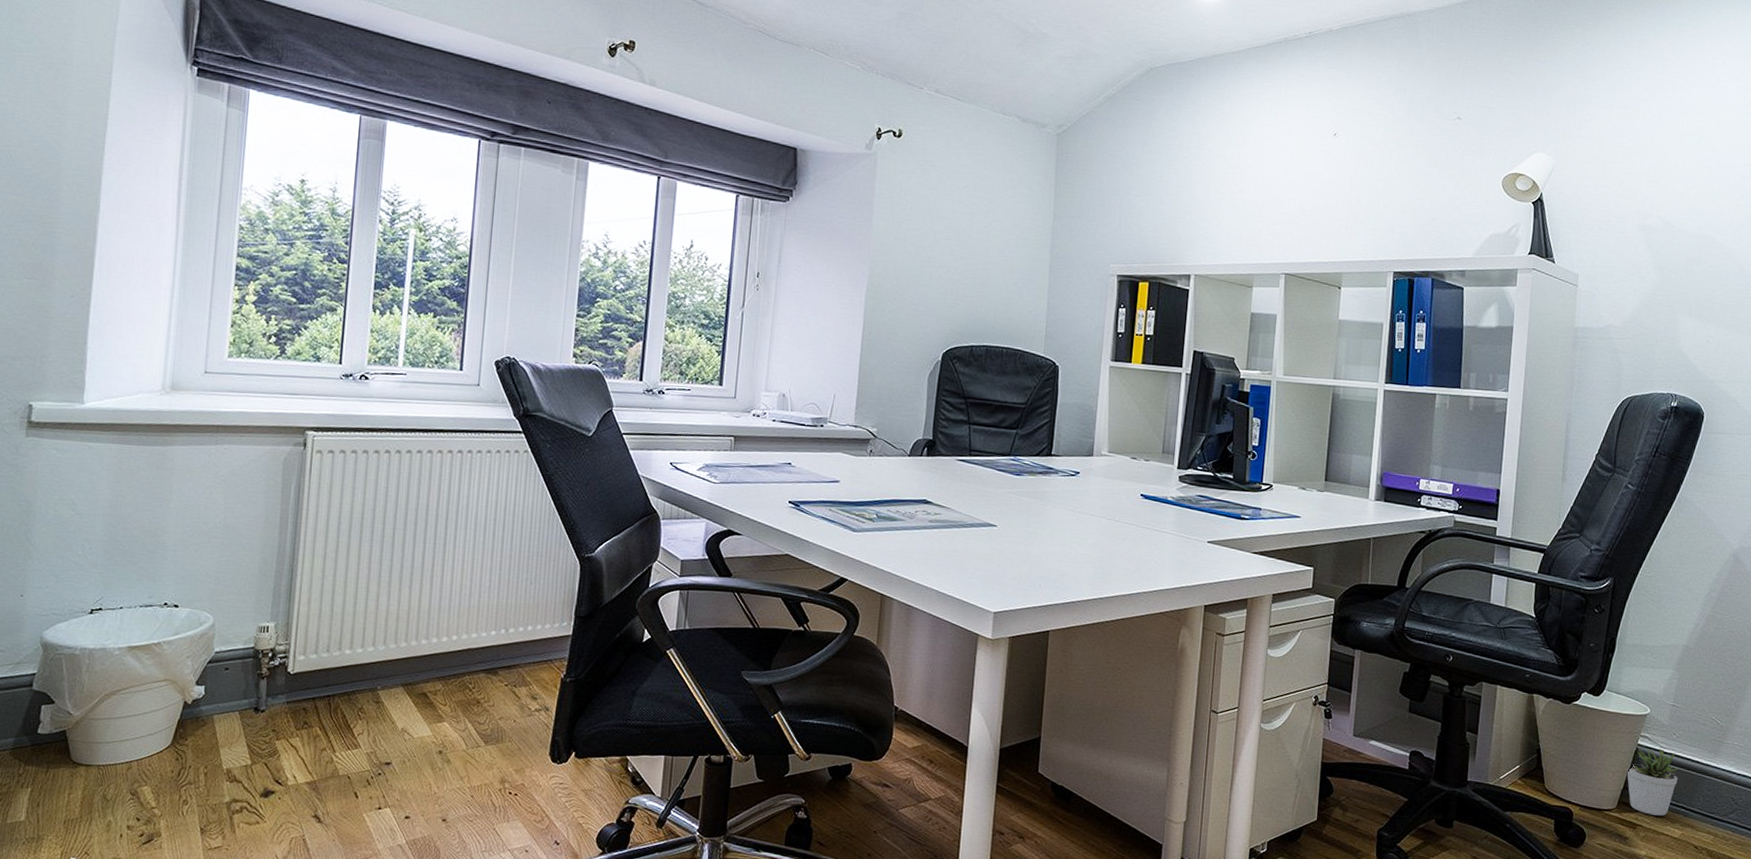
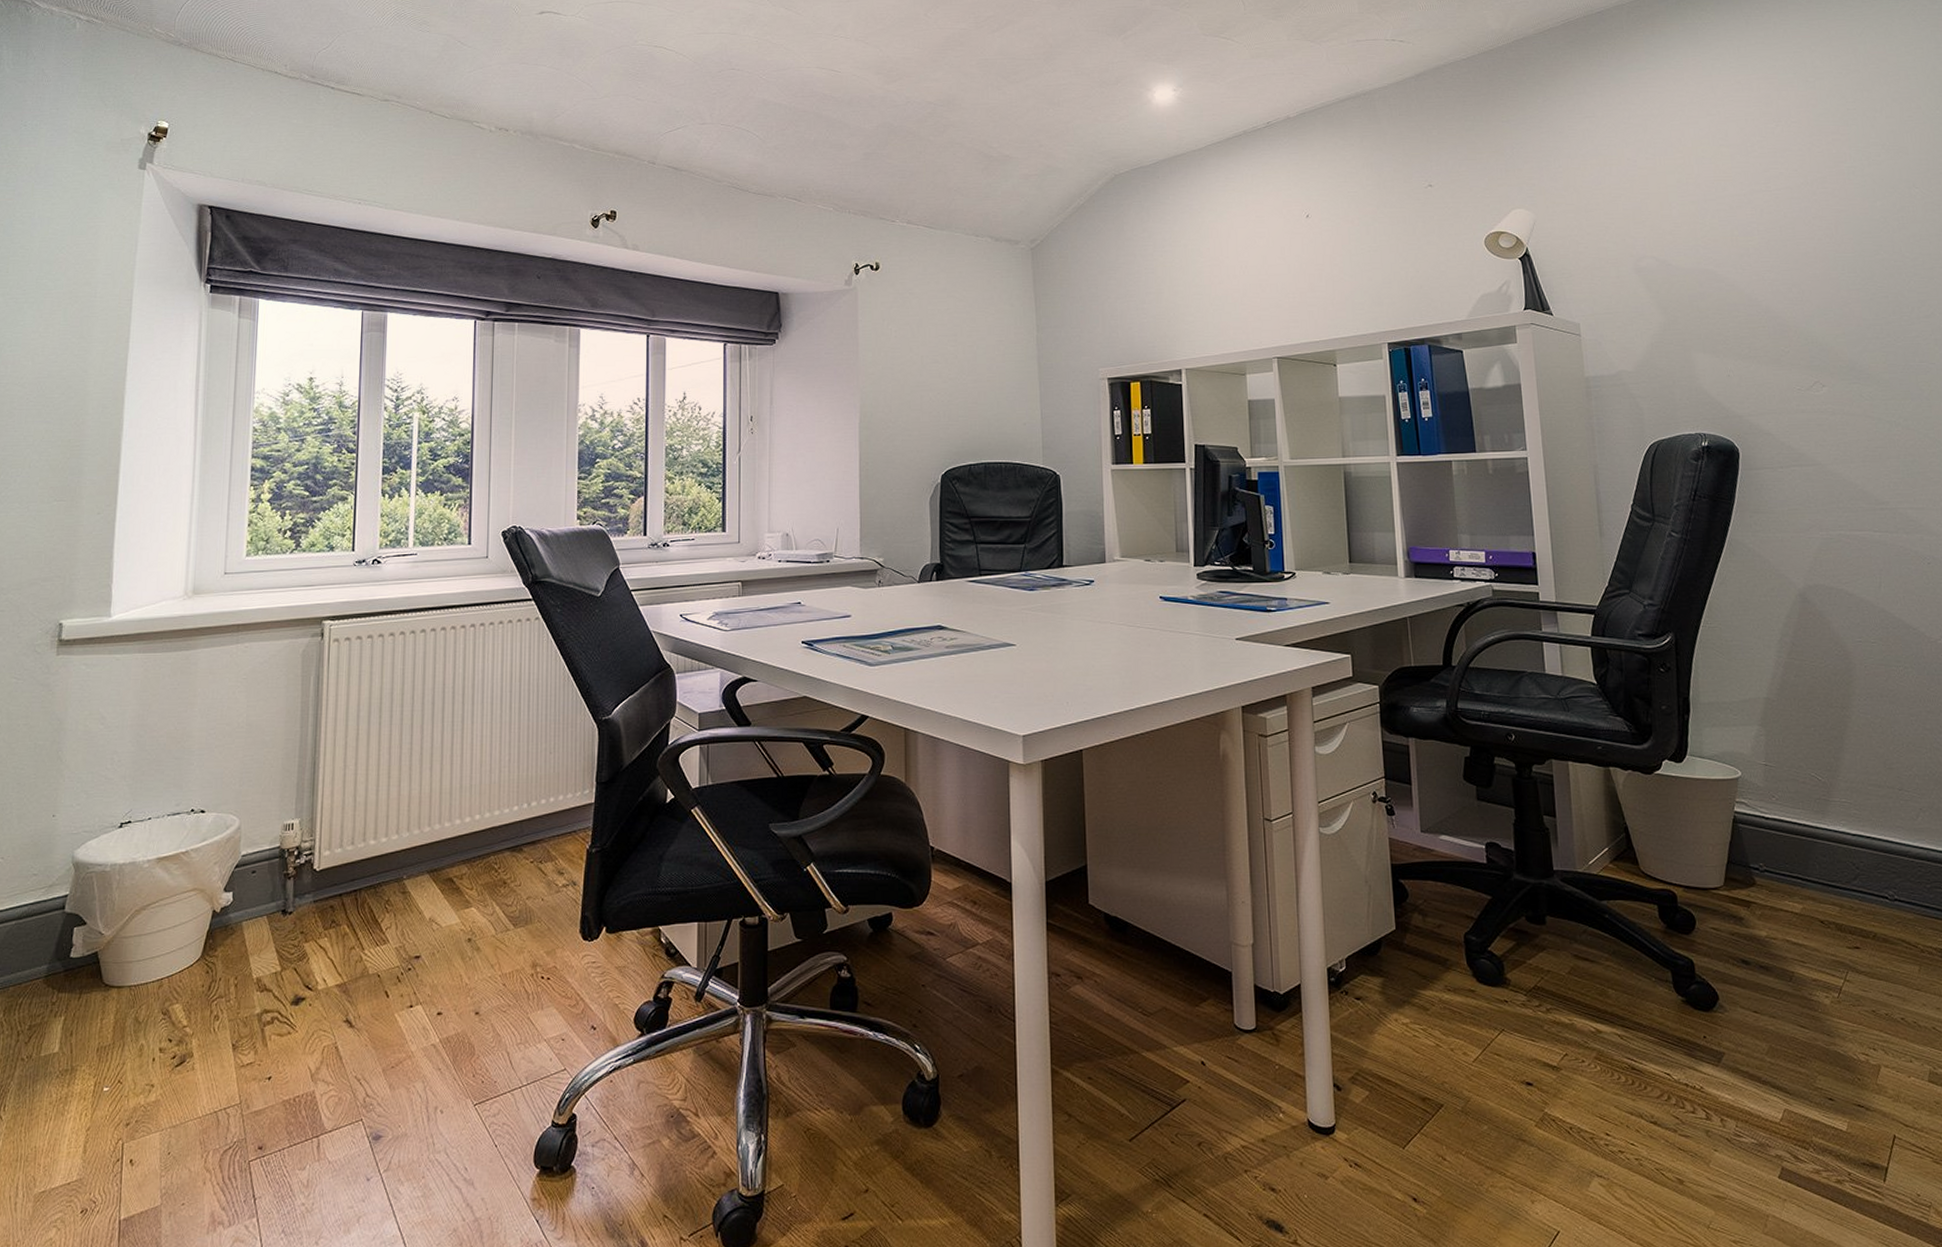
potted plant: present [1626,747,1679,816] -> none [1727,813,1787,890]

